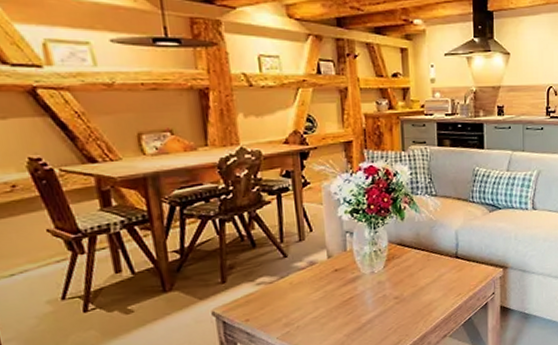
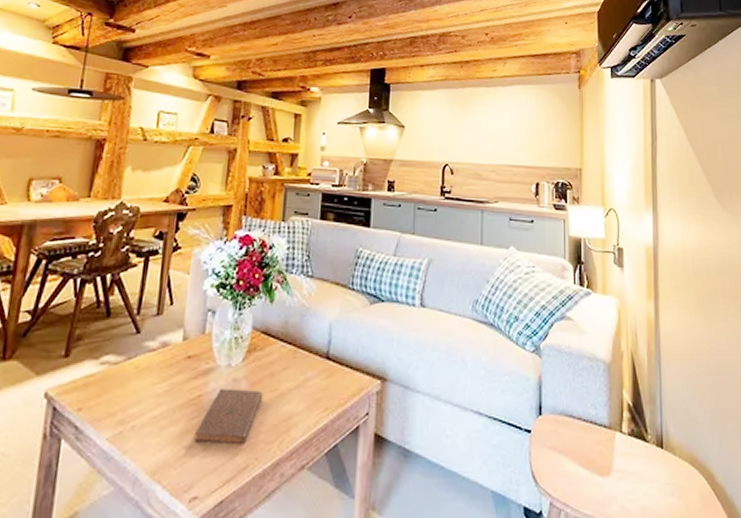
book: none [353,287,406,330] -> present [195,388,264,445]

